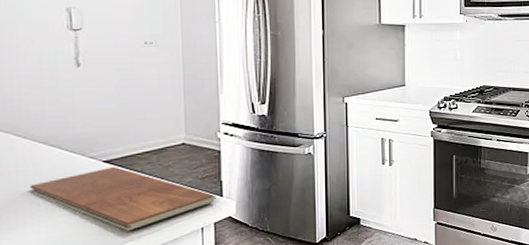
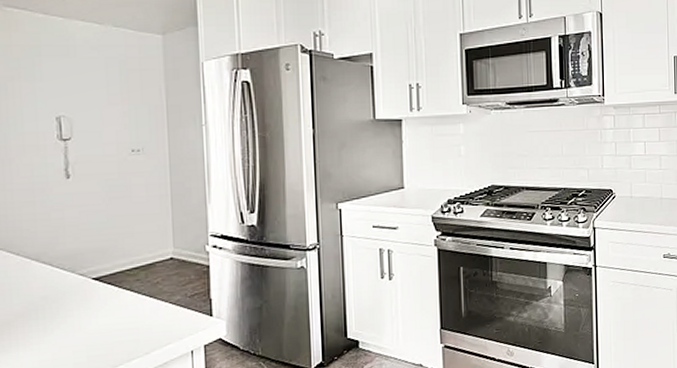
chopping board: present [29,166,216,231] -> none [22,283,206,354]

